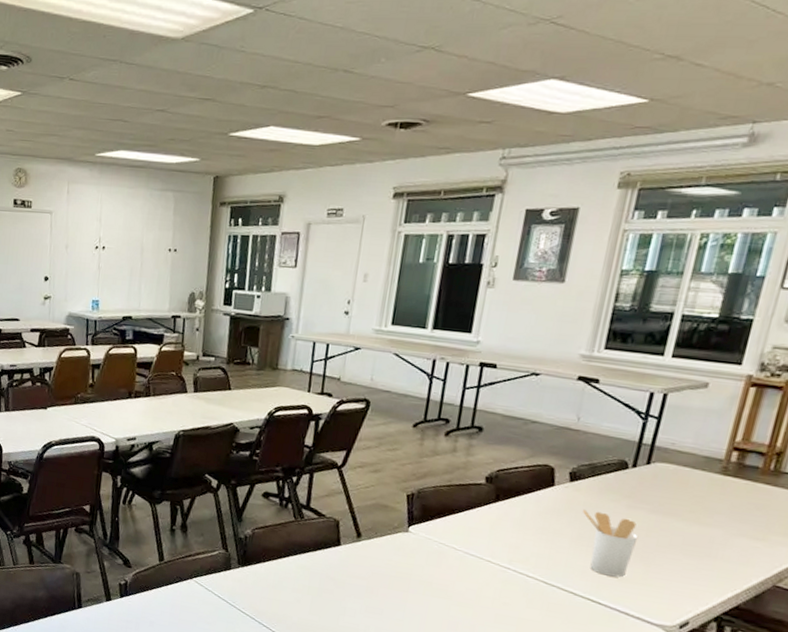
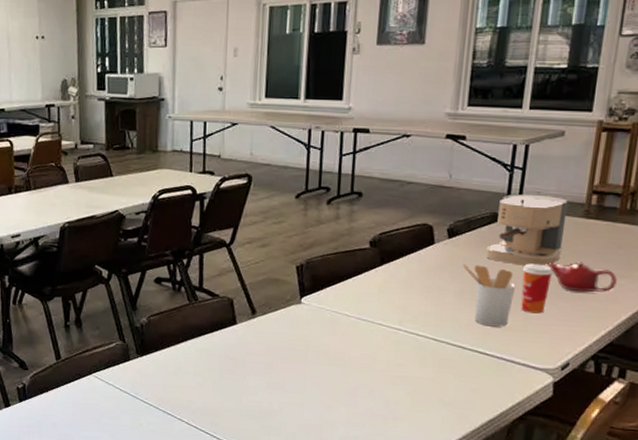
coffee maker: none [609,443,705,521] -> present [486,194,568,267]
paper cup: none [641,515,681,568] -> present [521,263,553,314]
teapot: none [673,517,751,554] -> present [545,262,617,293]

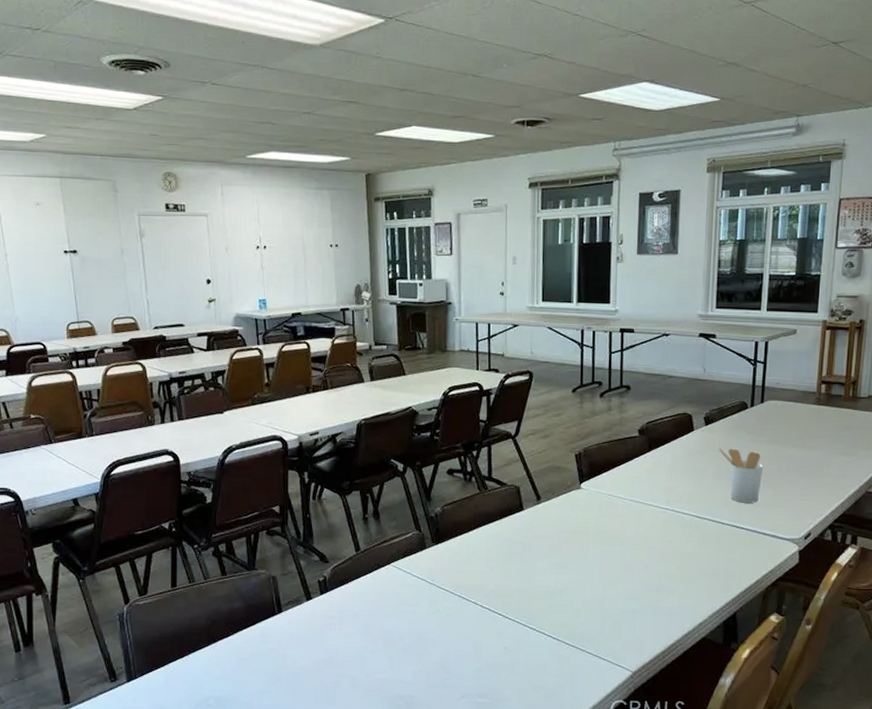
coffee maker: present [486,194,568,267] -> none [737,384,802,448]
paper cup: present [521,263,553,314] -> none [768,446,793,490]
teapot: present [545,262,617,293] -> none [787,443,845,470]

